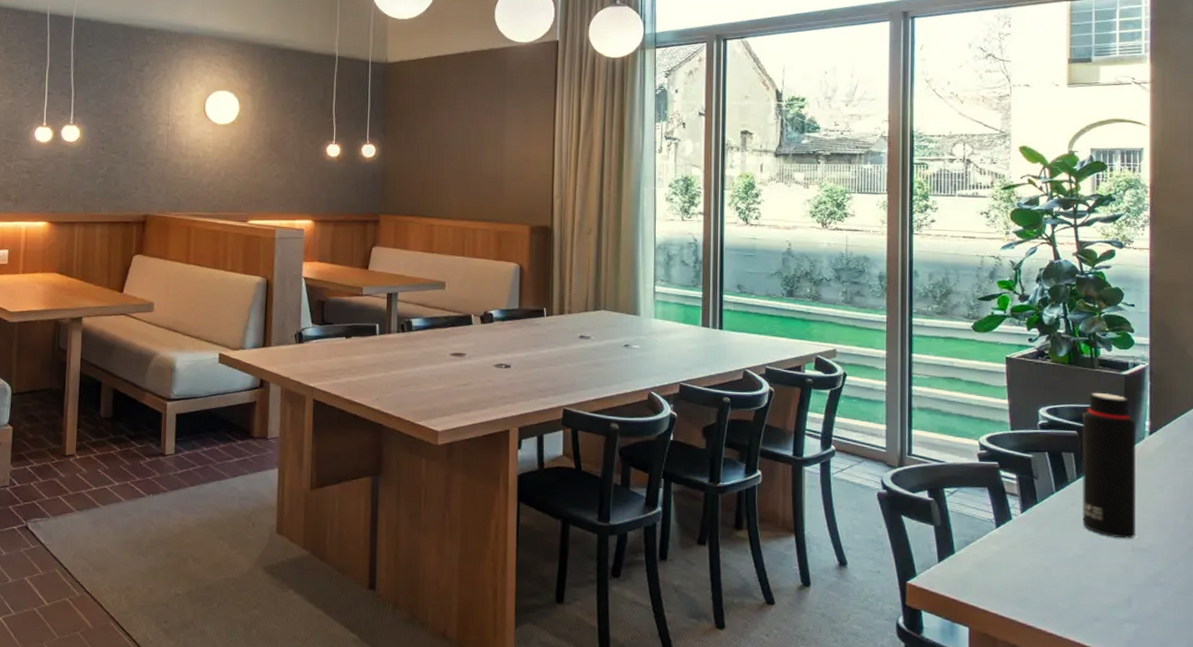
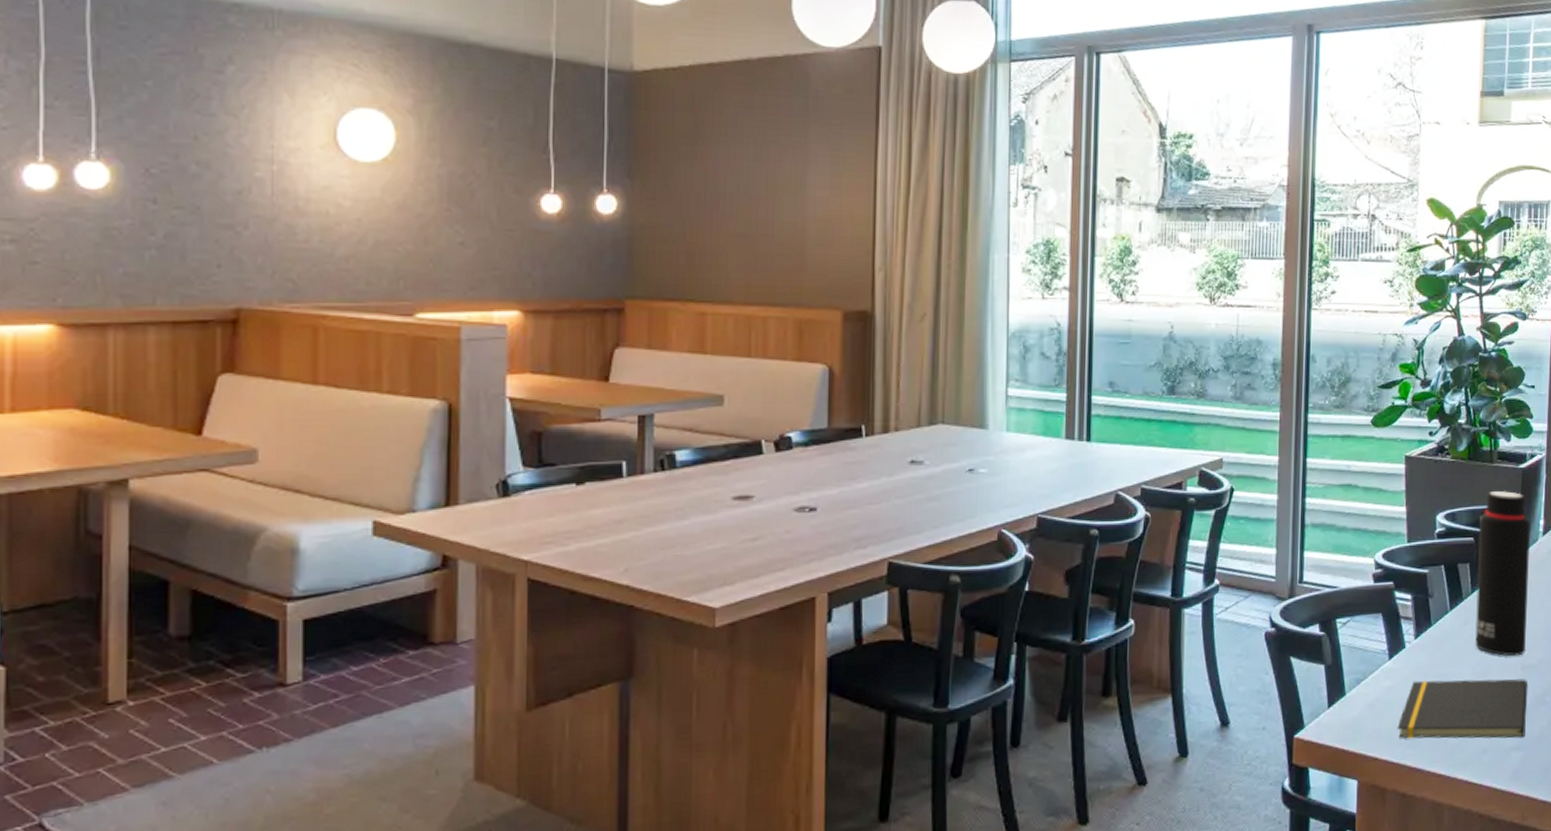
notepad: none [1006,549,1140,612] -> present [1397,678,1528,739]

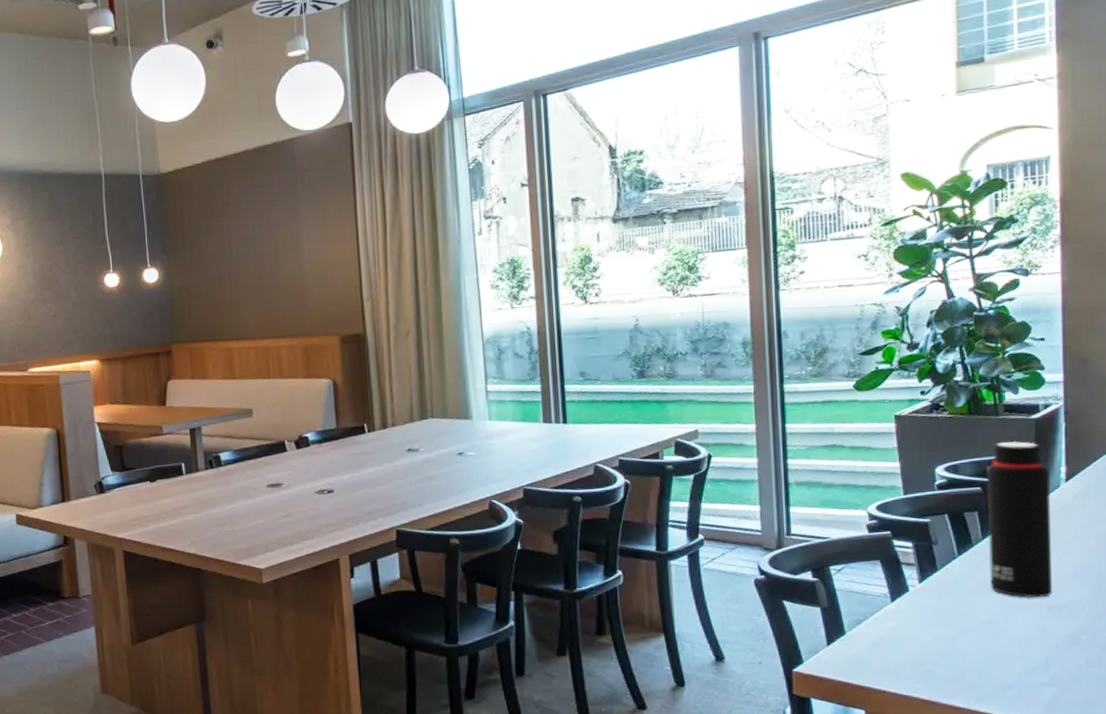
notepad: present [1397,678,1528,739] -> none [906,619,1059,675]

